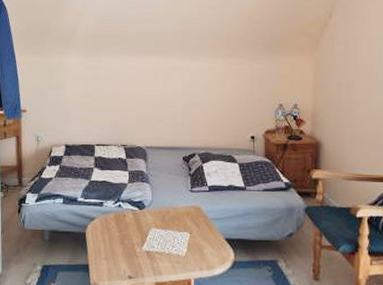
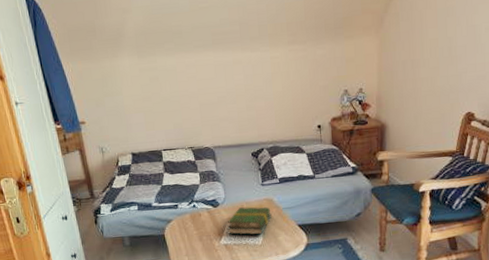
book: none [151,213,198,245] -> present [227,207,272,235]

